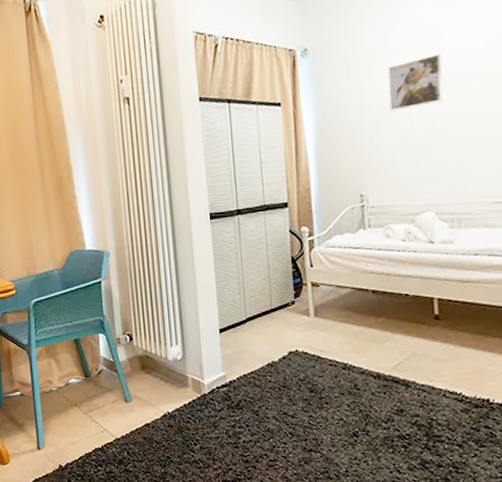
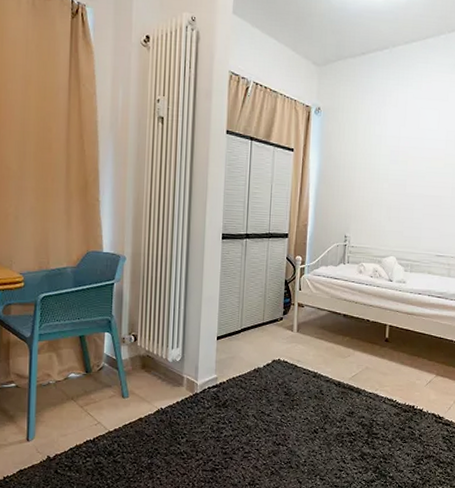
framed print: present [387,53,443,112] -> none [375,134,416,173]

